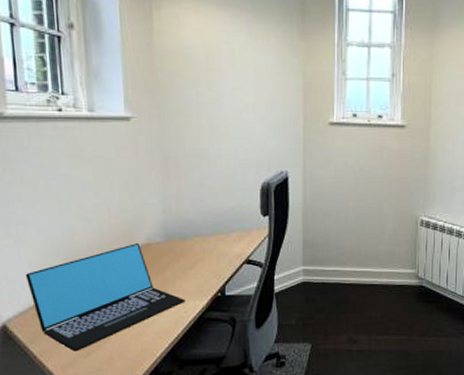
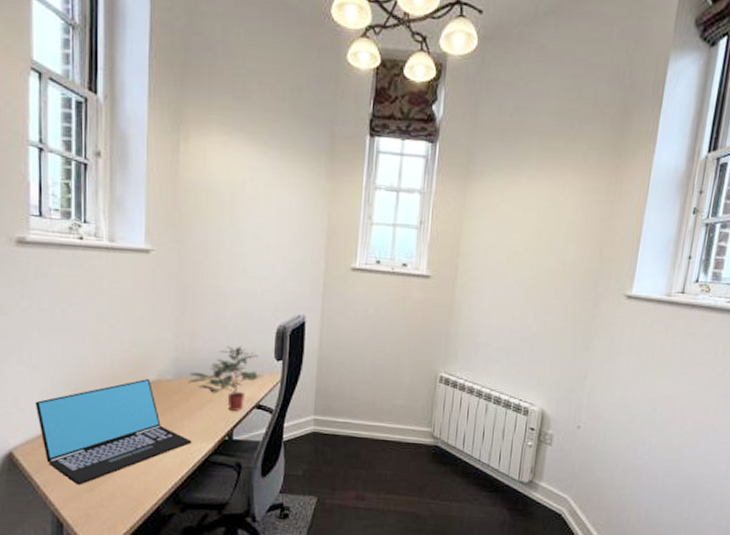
potted plant: none [177,204,251,268] -> present [187,345,263,411]

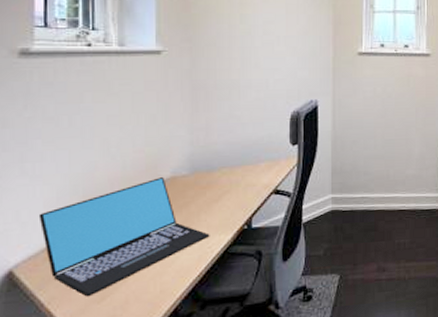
potted plant: present [187,345,263,411] -> none [203,134,280,199]

